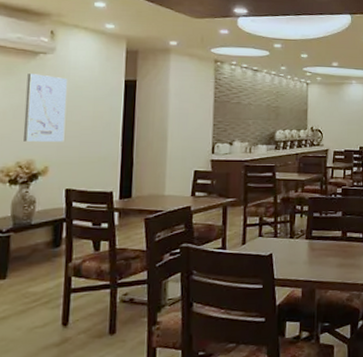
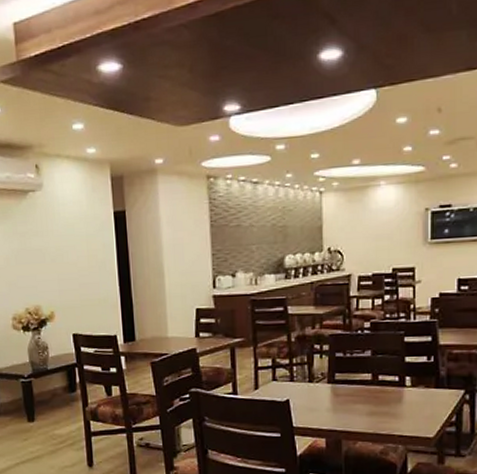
wall art: present [23,74,67,142] -> none [21,214,64,287]

